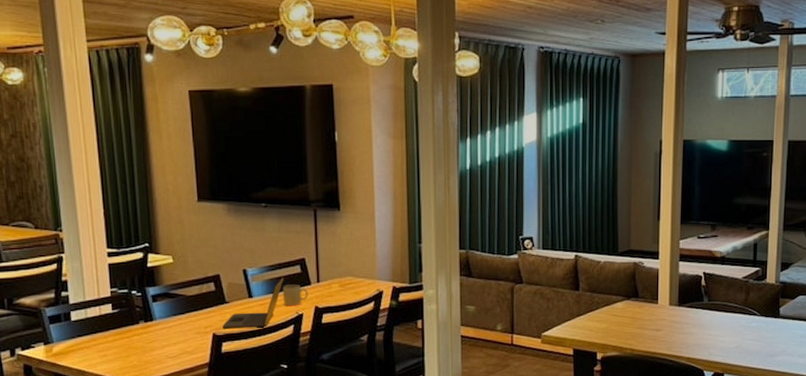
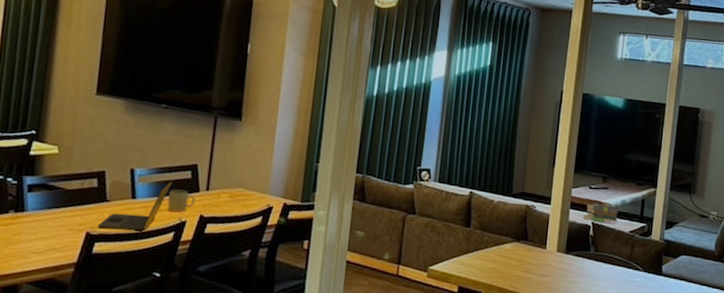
books: none [693,252,730,272] -> present [582,203,618,225]

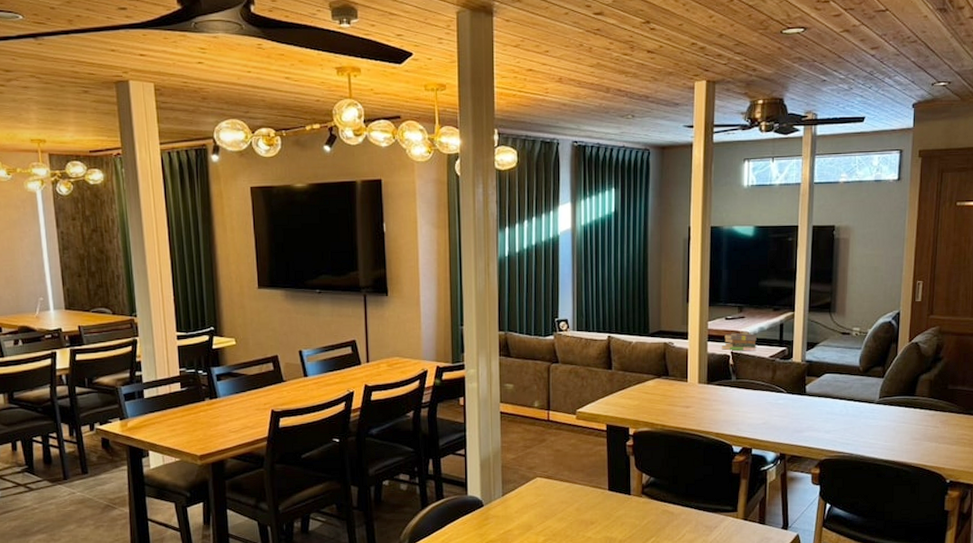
laptop: present [98,181,172,232] -> none [280,358,336,406]
mug: present [167,189,195,213] -> none [334,364,359,385]

